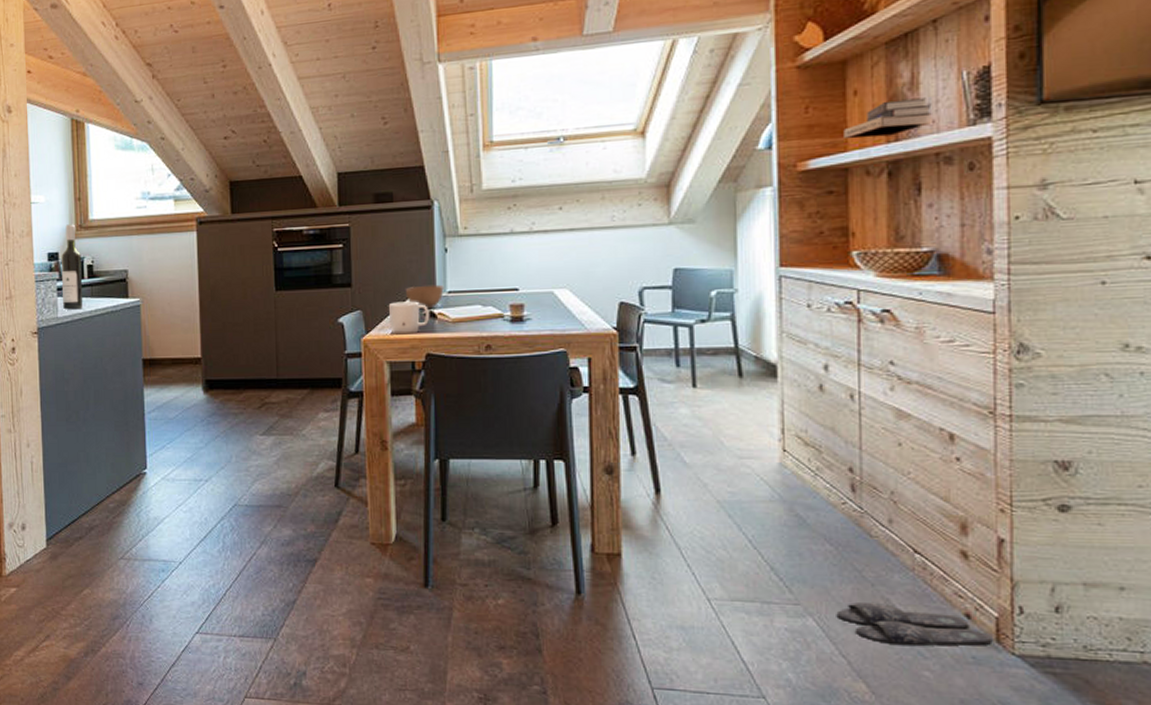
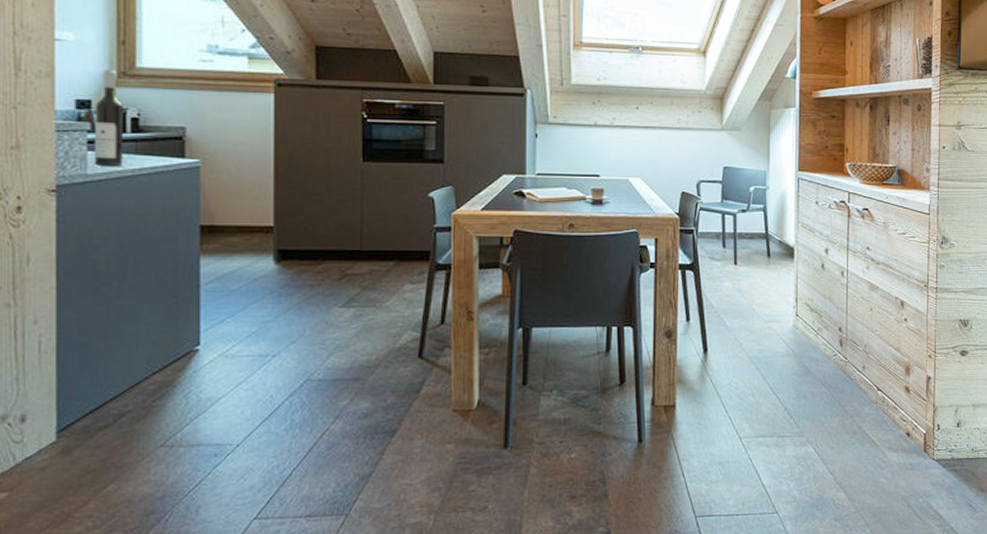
mug: present [388,301,430,335] -> none [479,180,519,211]
bowl: present [405,284,444,310] -> none [496,166,533,189]
slippers: present [836,601,993,647] -> none [827,429,922,461]
books: present [843,97,932,140] -> none [843,53,898,79]

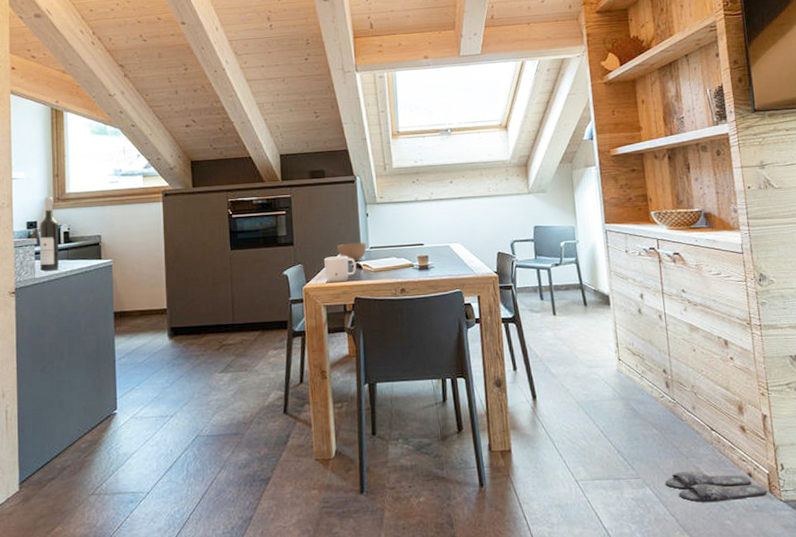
mug: none [479,180,519,211] -> present [323,255,357,283]
bowl: none [496,166,533,189] -> present [336,242,367,262]
slippers: none [827,429,922,461] -> present [665,471,767,503]

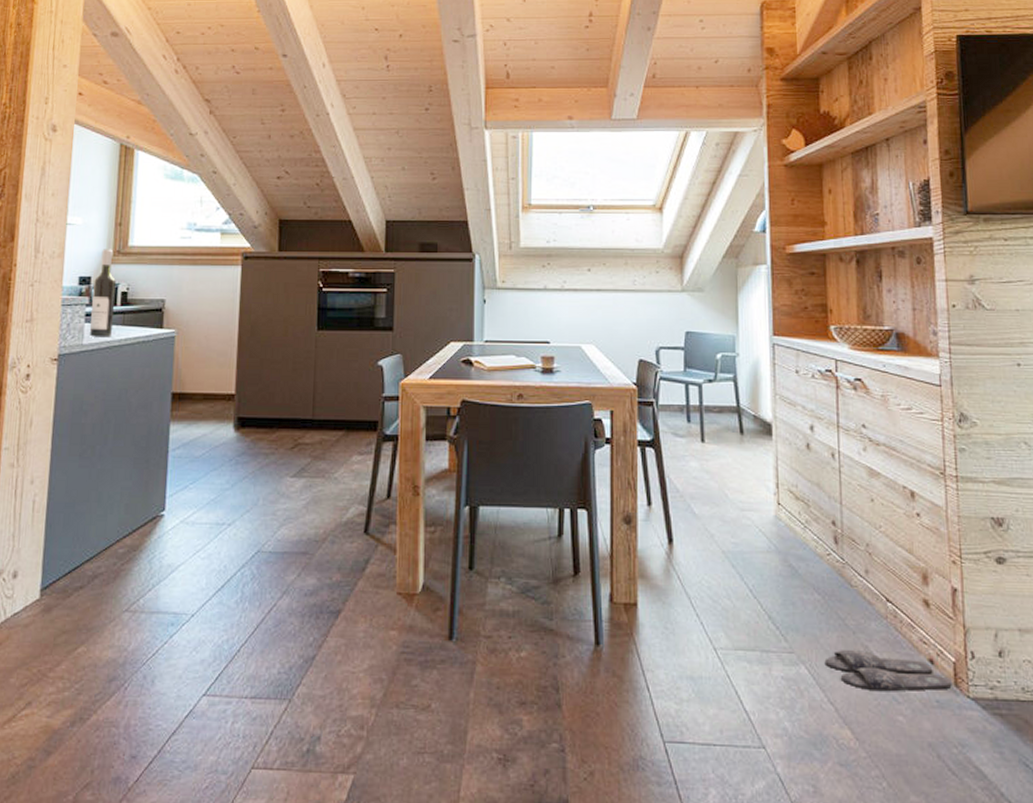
mug: present [323,255,357,283] -> none [427,348,467,380]
bowl: present [336,242,367,262] -> none [444,333,481,357]

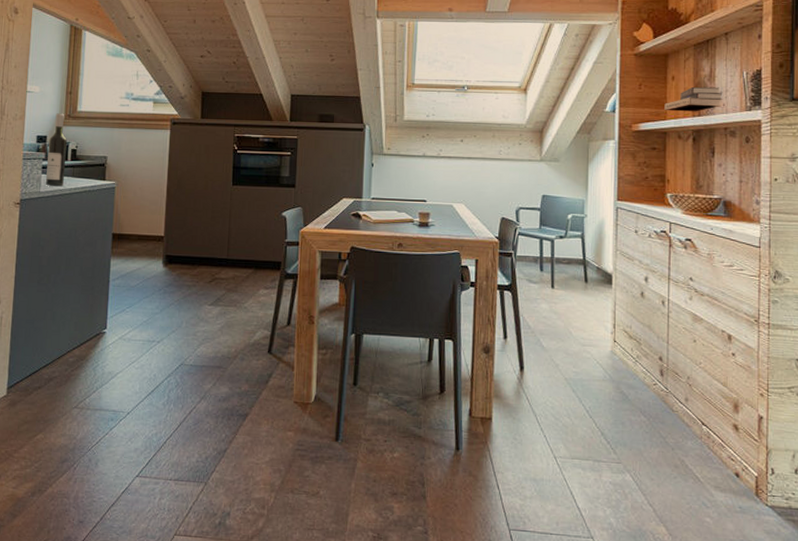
books: none [821,200,888,230] -> present [664,86,723,112]
slippers: present [824,649,952,692] -> none [646,462,753,498]

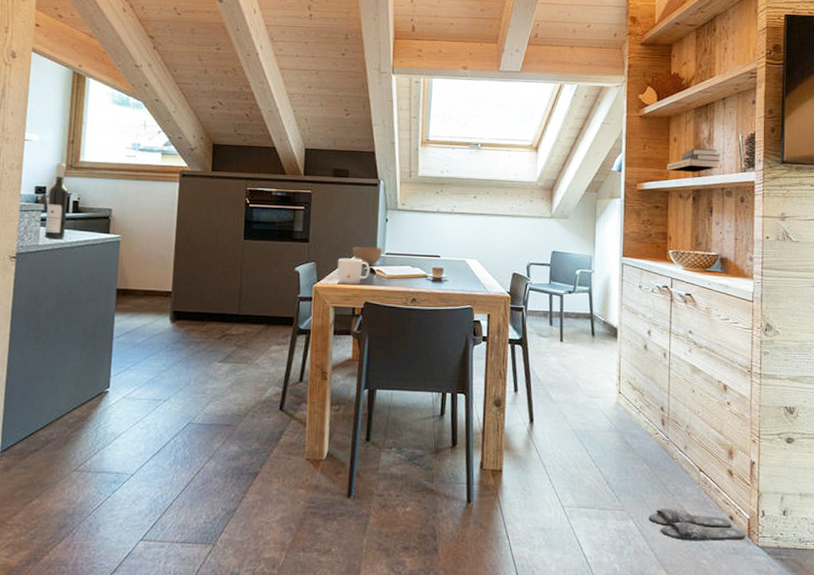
mug: none [323,203,357,230] -> present [337,258,371,285]
bowl: none [338,191,369,211] -> present [352,246,383,266]
slippers: none [646,462,753,498] -> present [648,508,746,541]

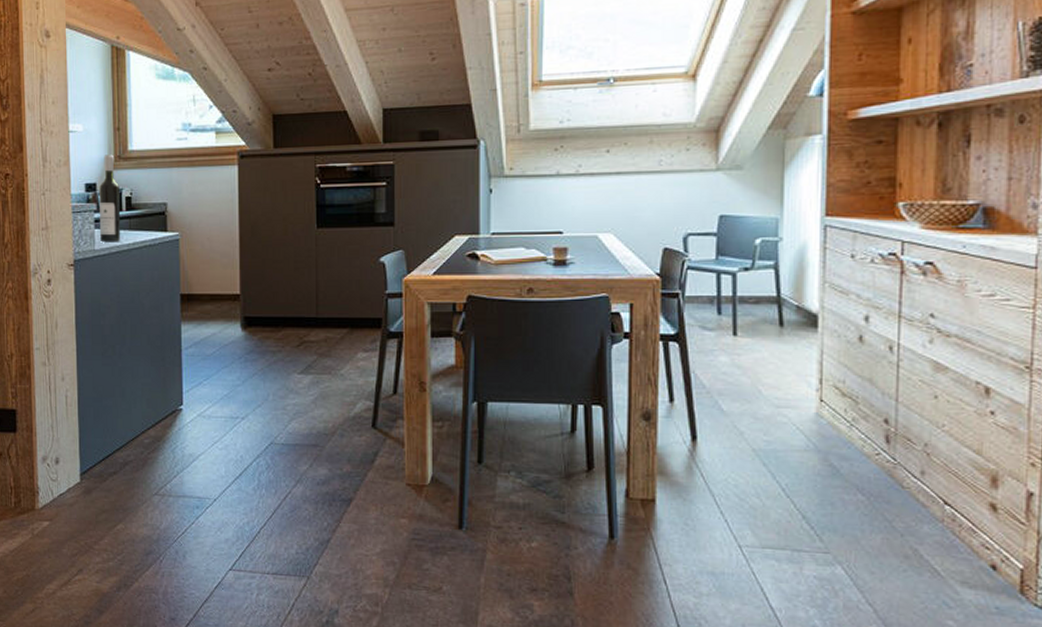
mug: present [337,258,371,285] -> none [430,242,473,276]
bowl: present [352,246,383,266] -> none [448,225,488,251]
slippers: present [648,508,746,541] -> none [865,551,1017,597]
books: present [667,148,720,173] -> none [896,47,985,89]

